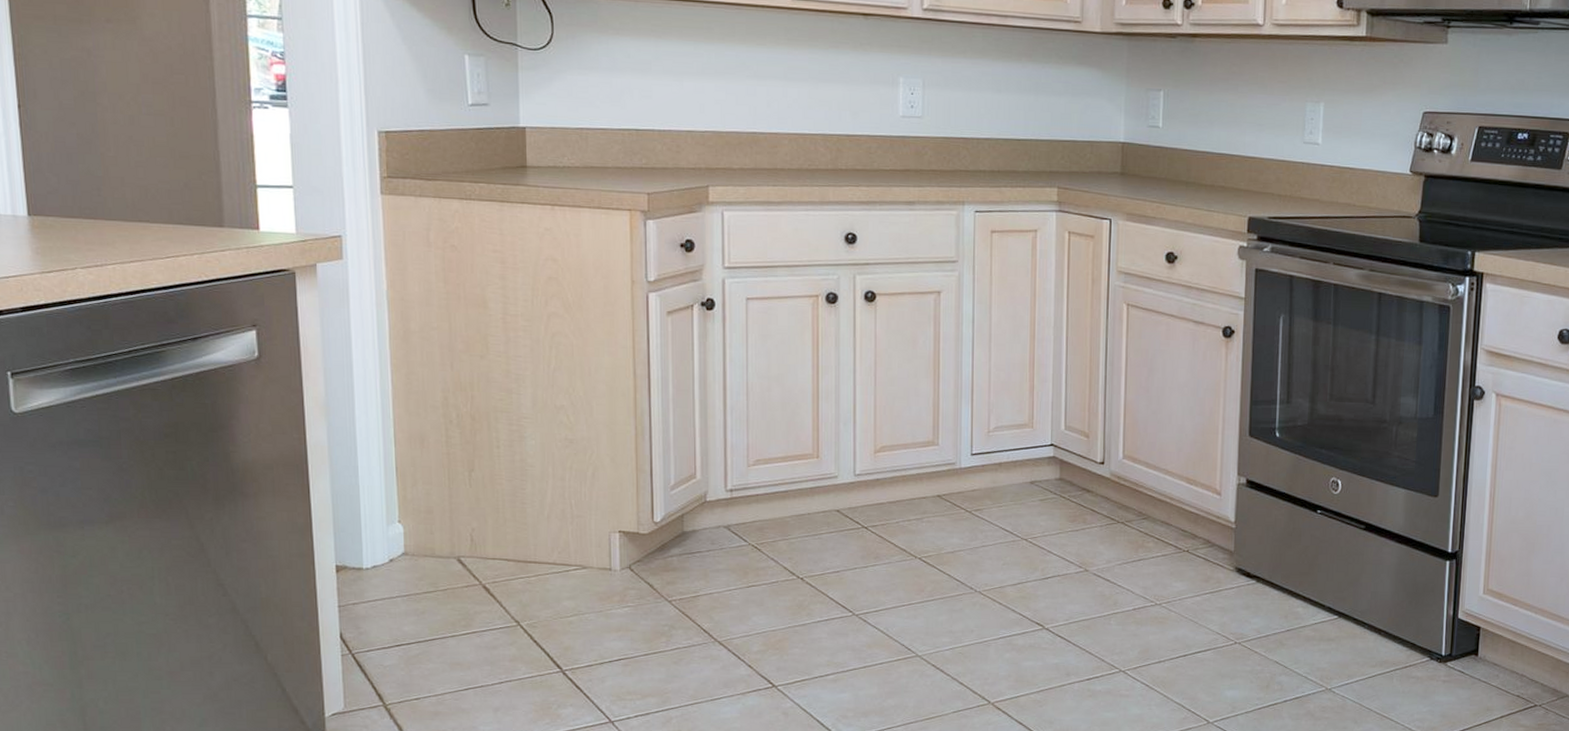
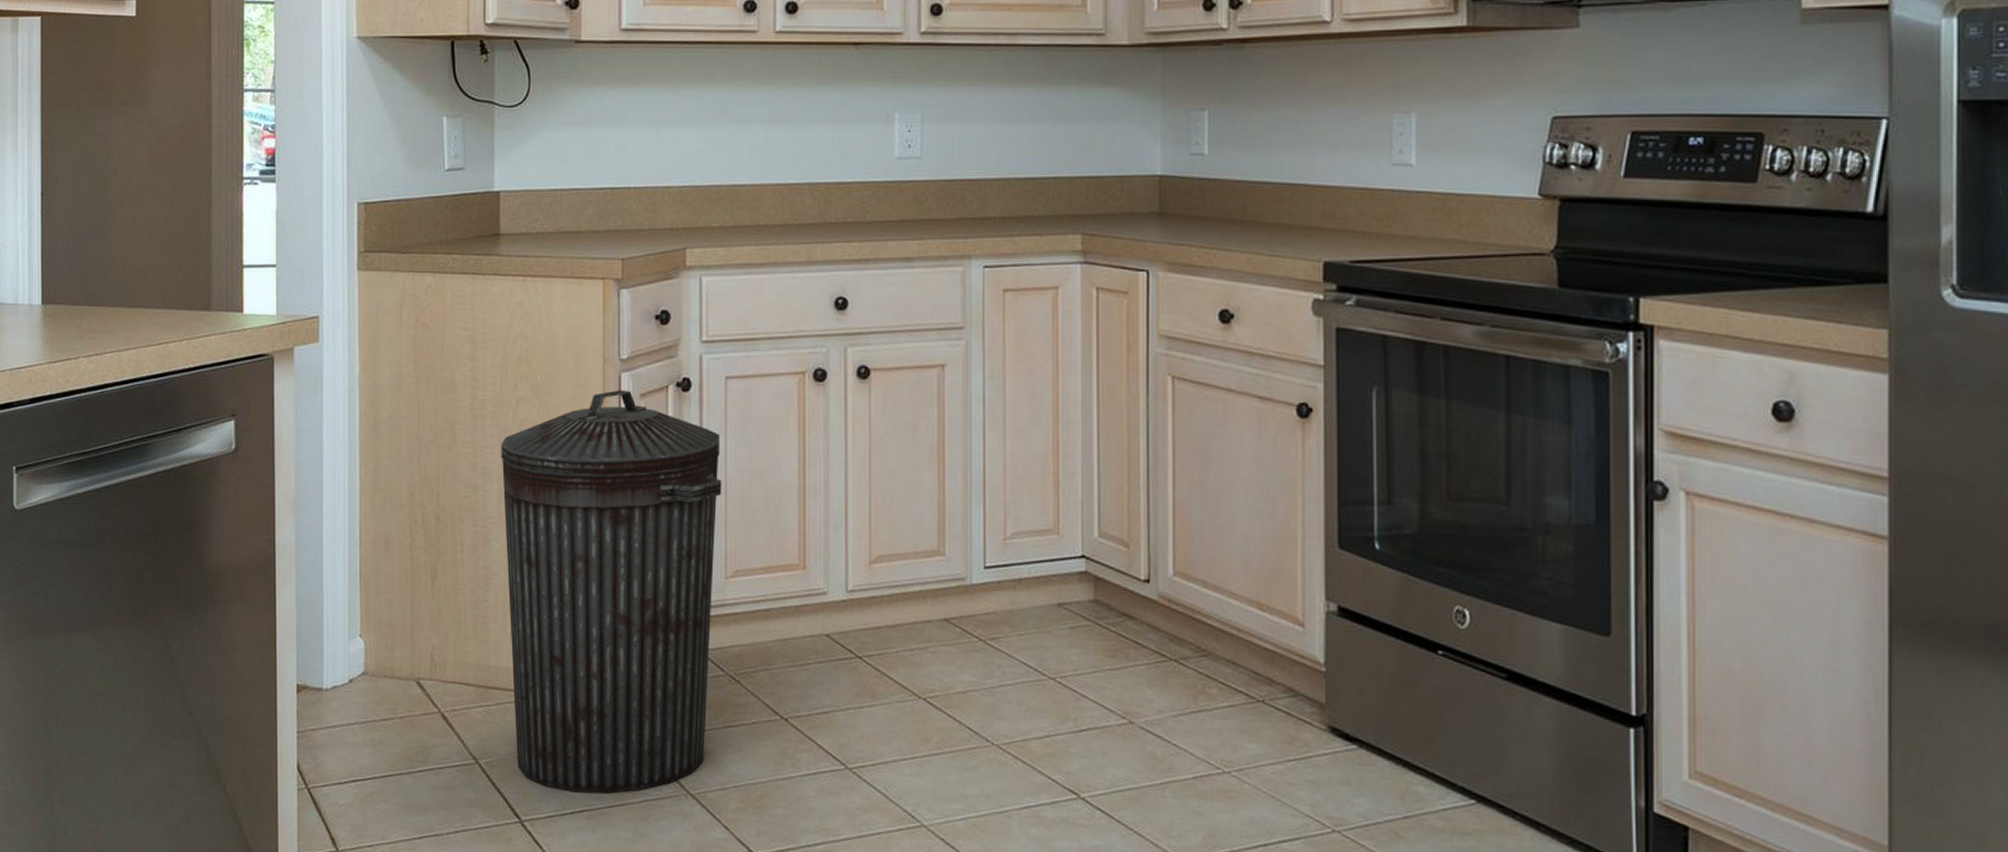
trash can: none [533,308,744,645] -> present [501,390,722,794]

